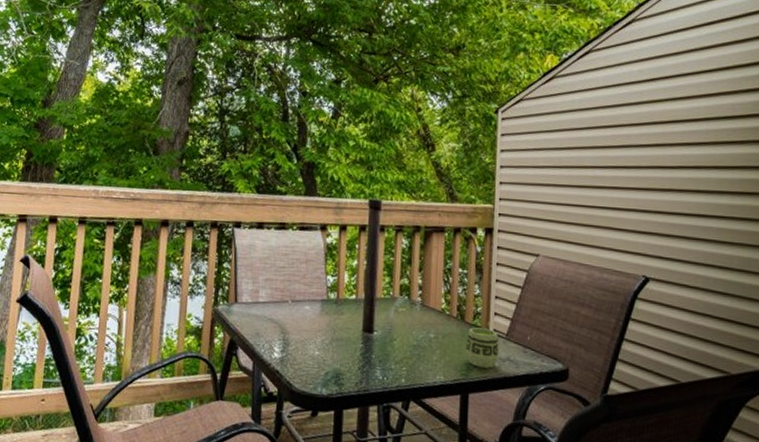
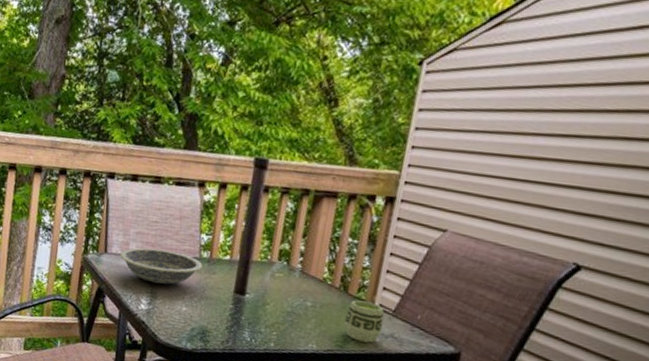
bowl: none [250,294,331,330] -> present [119,247,203,285]

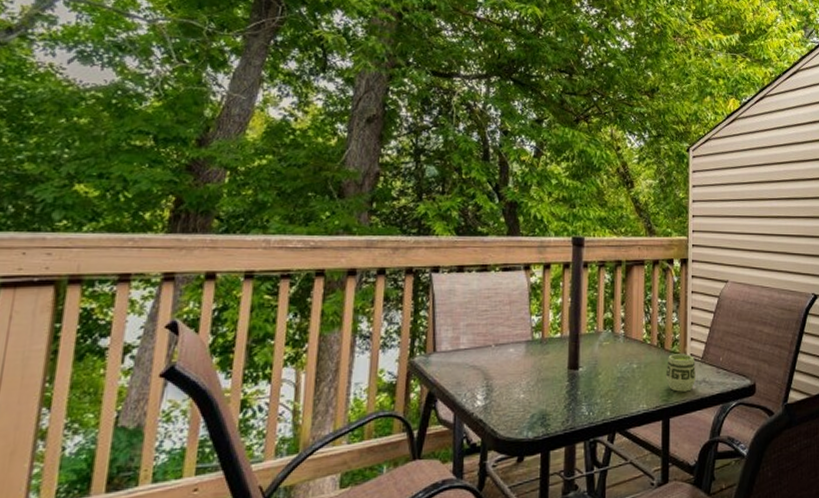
bowl: present [119,247,203,285] -> none [450,338,536,375]

